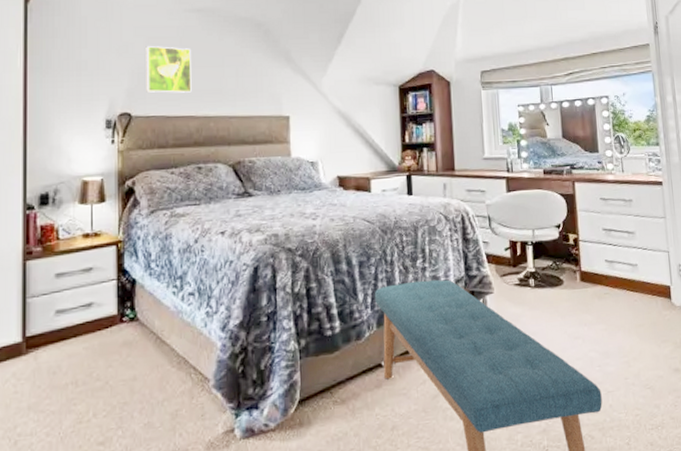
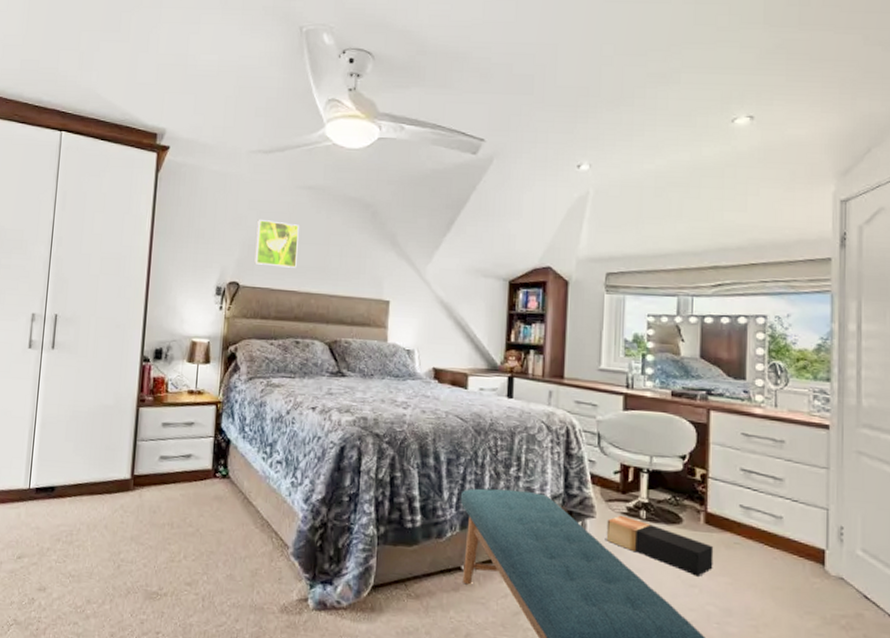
cardboard box: none [503,286,591,329] -> present [606,515,714,577]

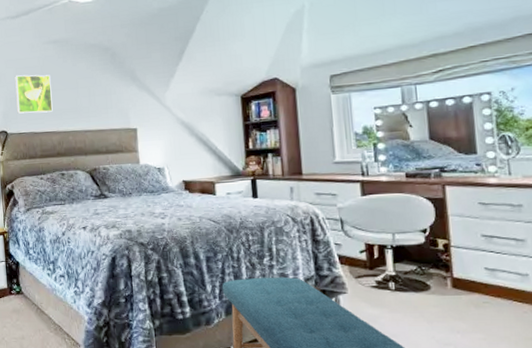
cardboard box: present [606,515,714,577] -> none [358,288,465,335]

